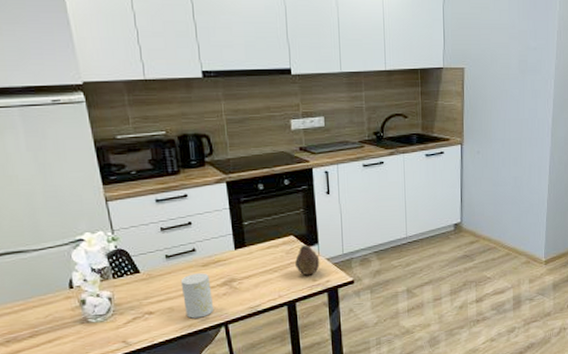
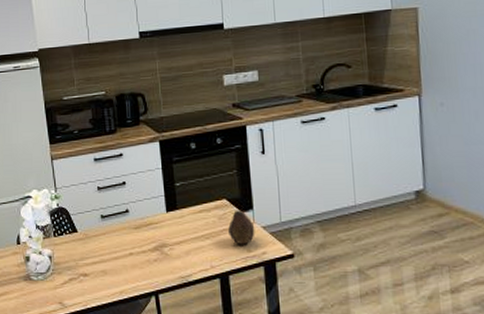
cup: present [180,273,214,319] -> none [114,236,145,284]

